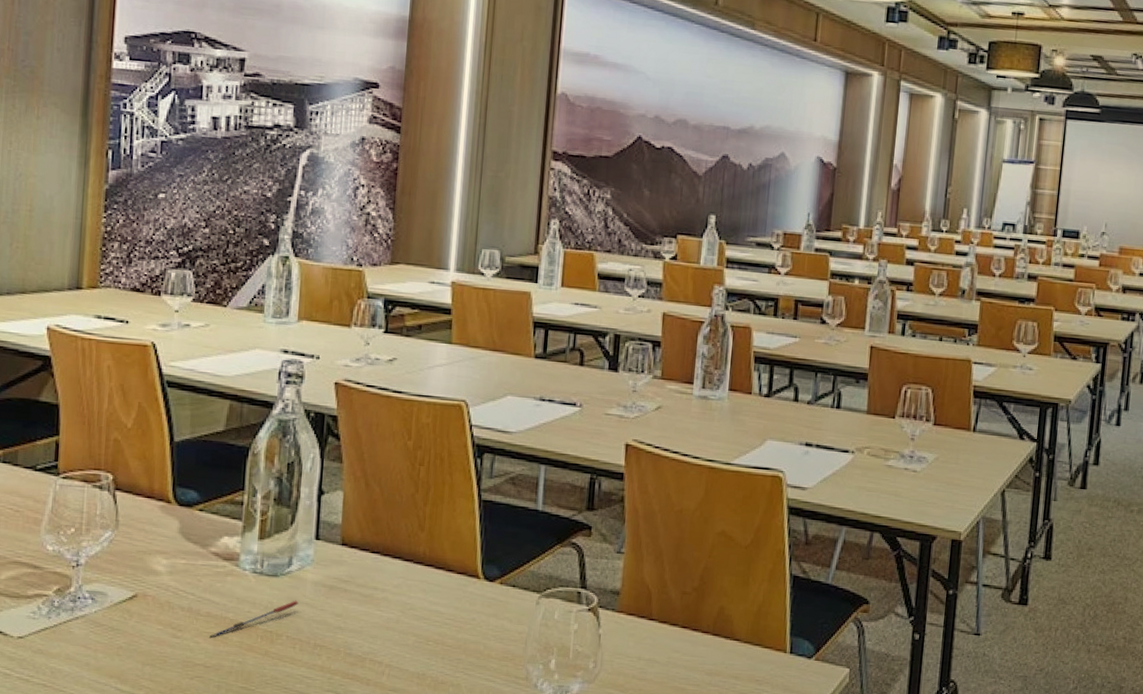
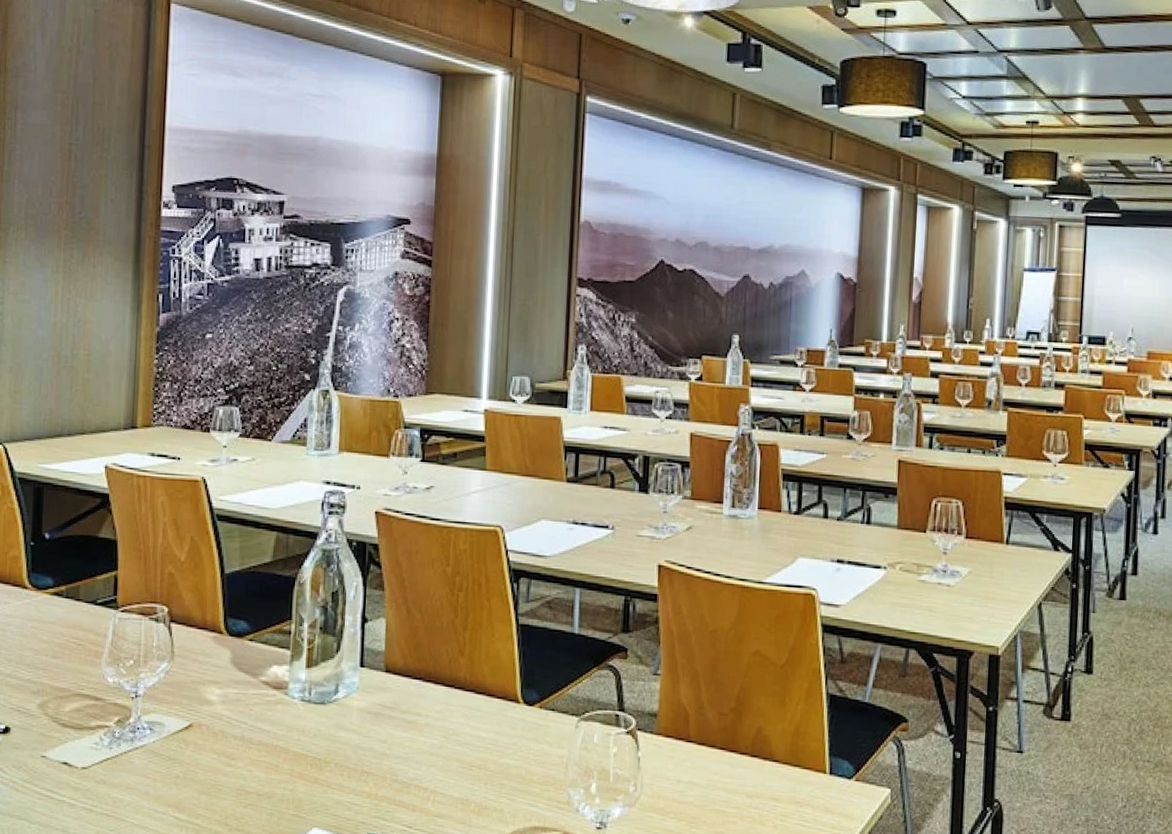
pen: present [209,600,298,638] -> none [261,727,345,766]

